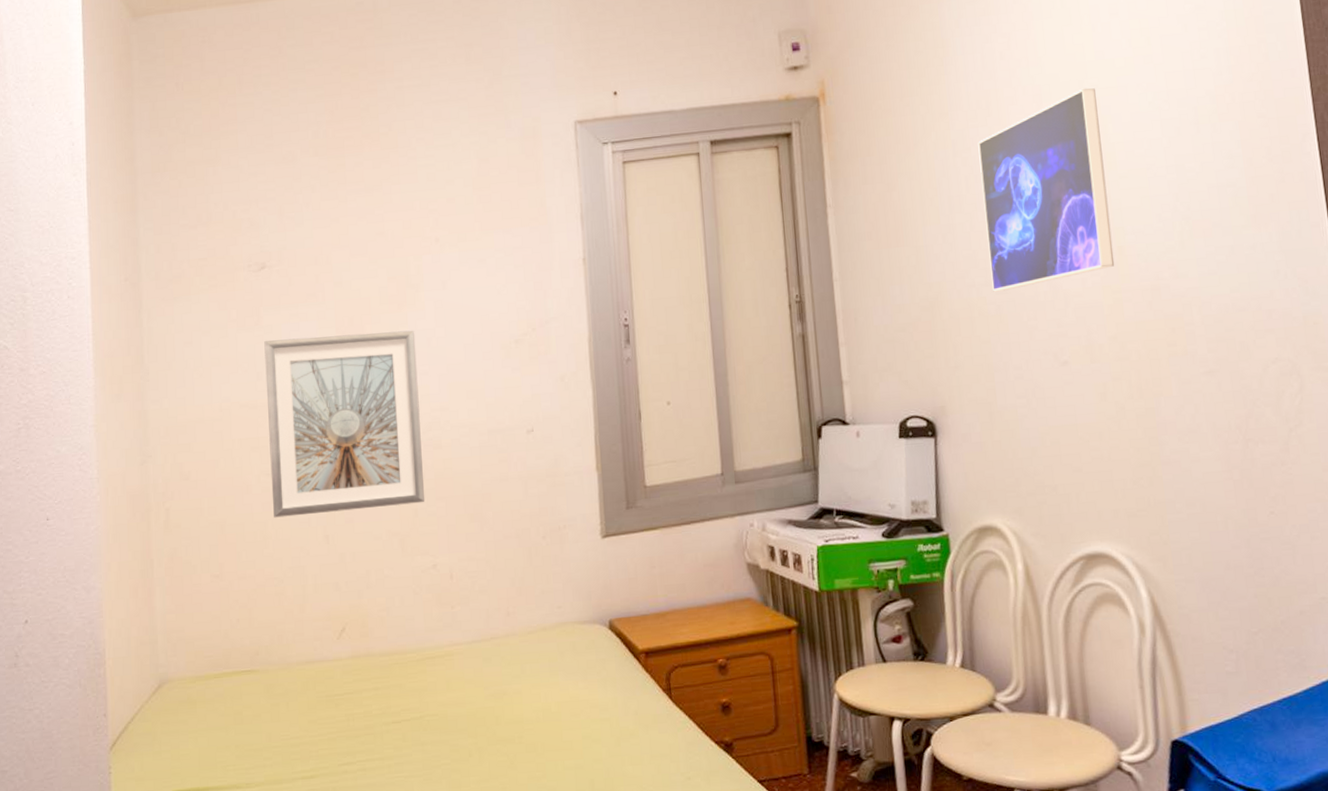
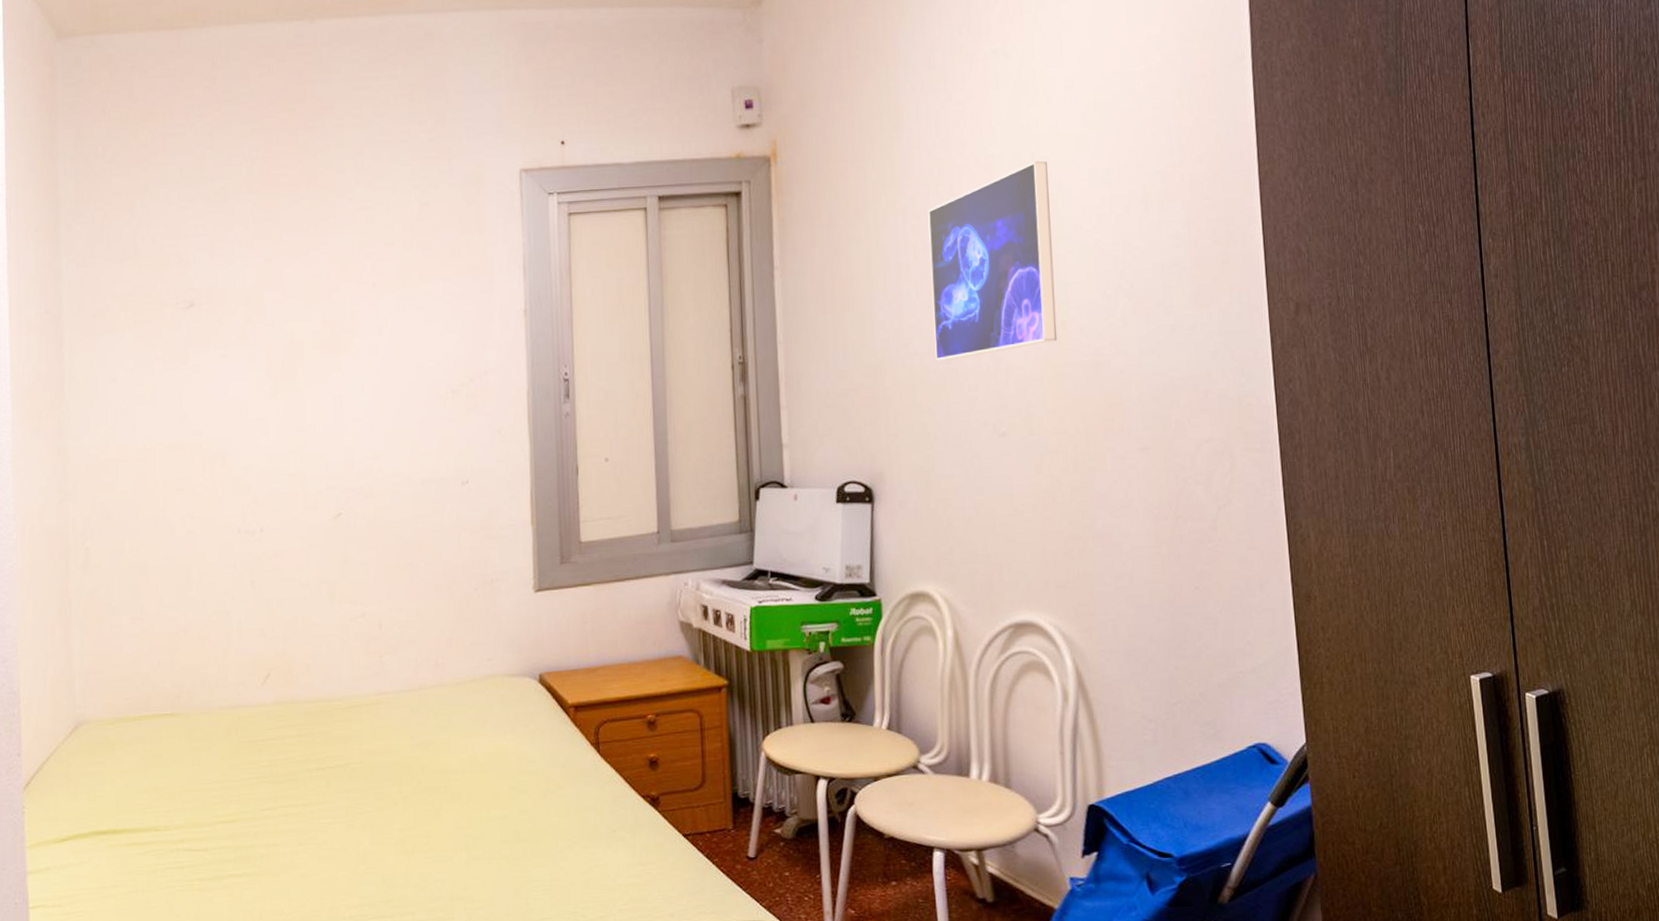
picture frame: present [264,330,425,518] -> none [191,376,356,561]

